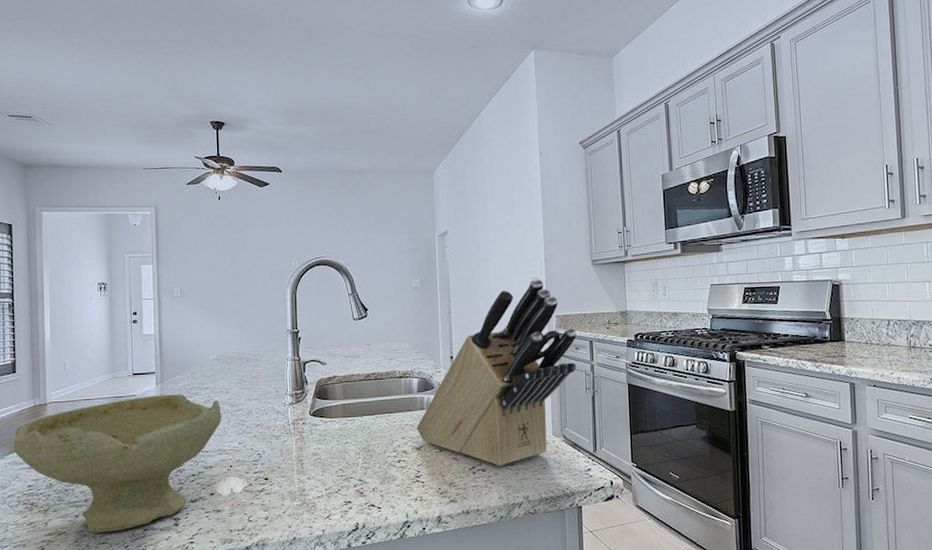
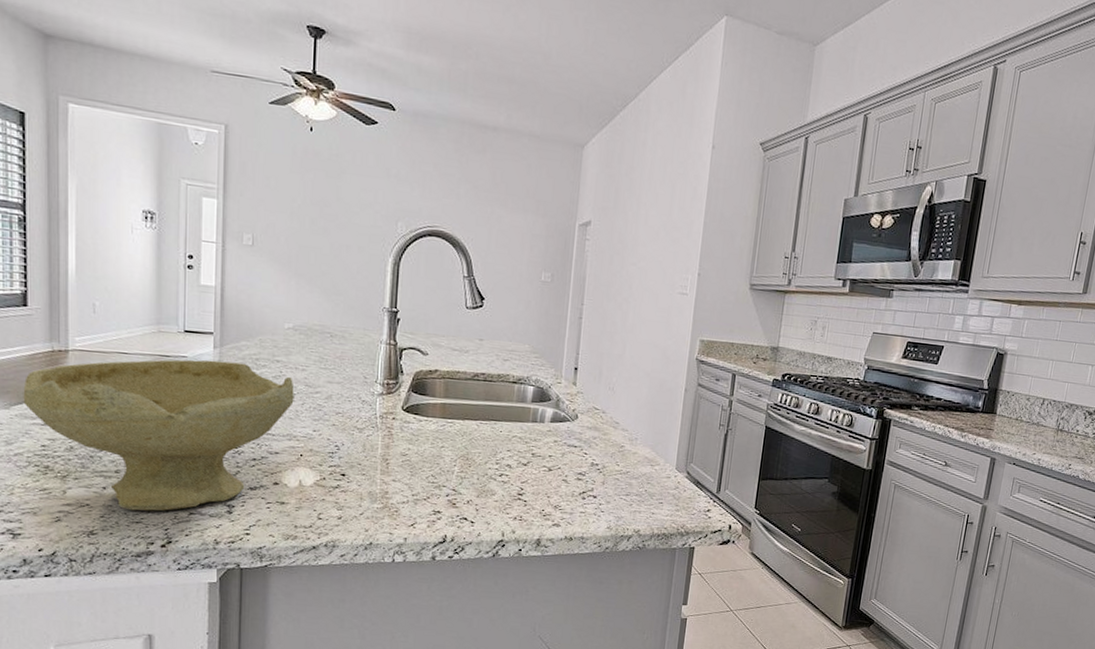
knife block: present [416,279,577,467] -> none [525,295,721,496]

